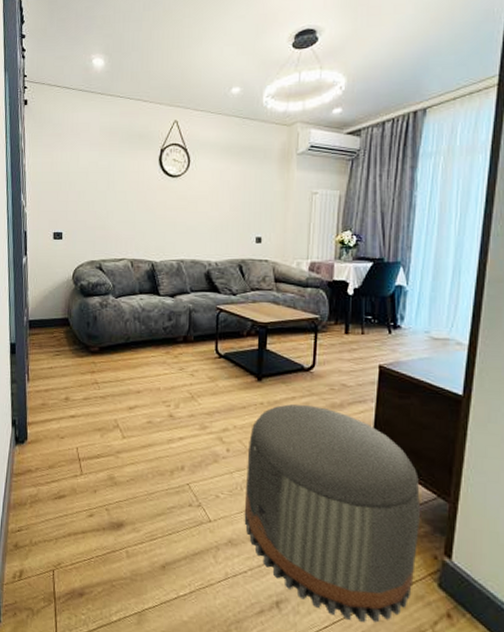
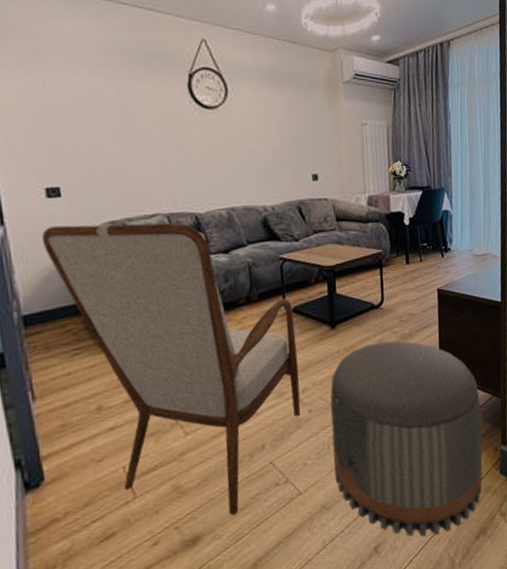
armchair: none [47,260,224,517] -> present [41,223,301,515]

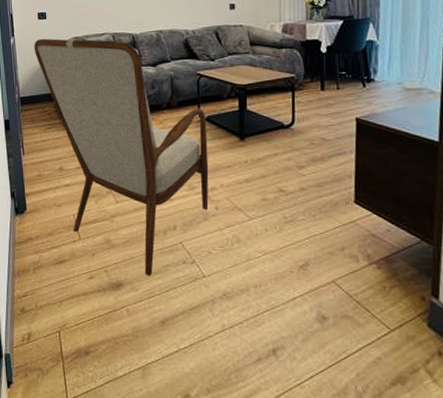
pouf: present [330,341,483,537] -> none [235,160,407,364]

